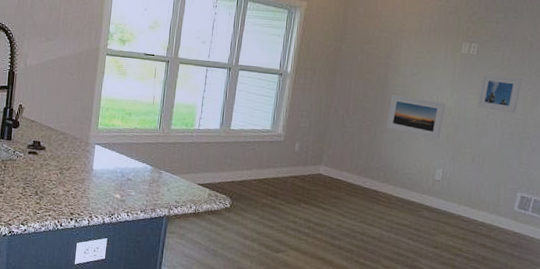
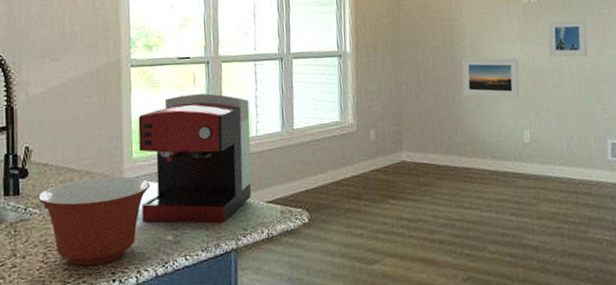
mixing bowl: none [24,137,109,205] -> present [38,176,151,266]
coffee maker: none [99,85,197,194] -> present [138,93,252,224]

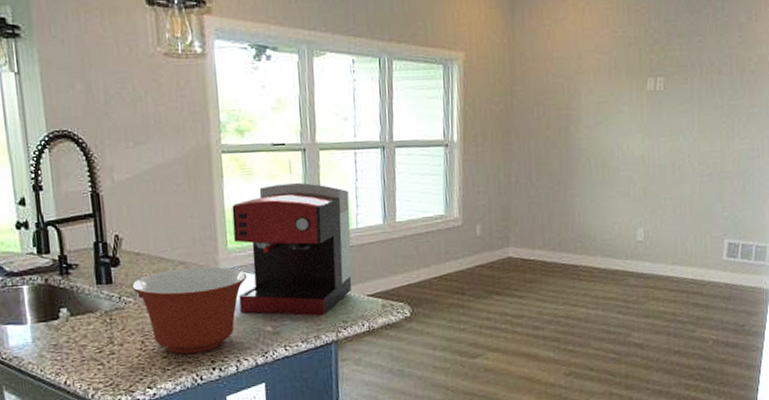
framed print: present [461,57,520,99] -> none [576,150,637,195]
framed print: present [547,19,588,58] -> none [671,110,714,152]

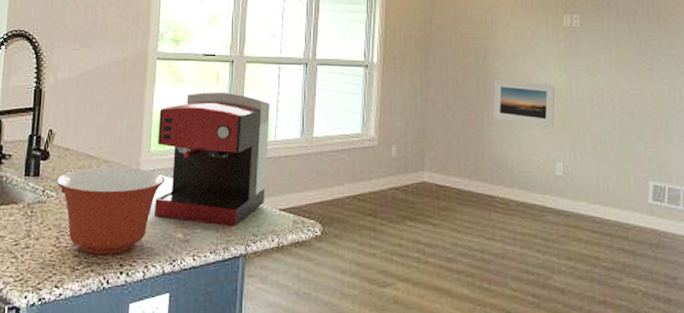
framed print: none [576,150,637,195] -> present [492,79,555,127]

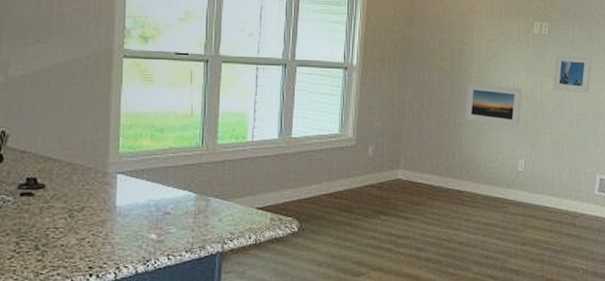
mixing bowl: present [56,167,166,255] -> none [13,169,136,259]
coffee maker: present [154,91,270,227] -> none [125,92,247,226]
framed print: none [589,48,633,90] -> present [552,55,592,94]

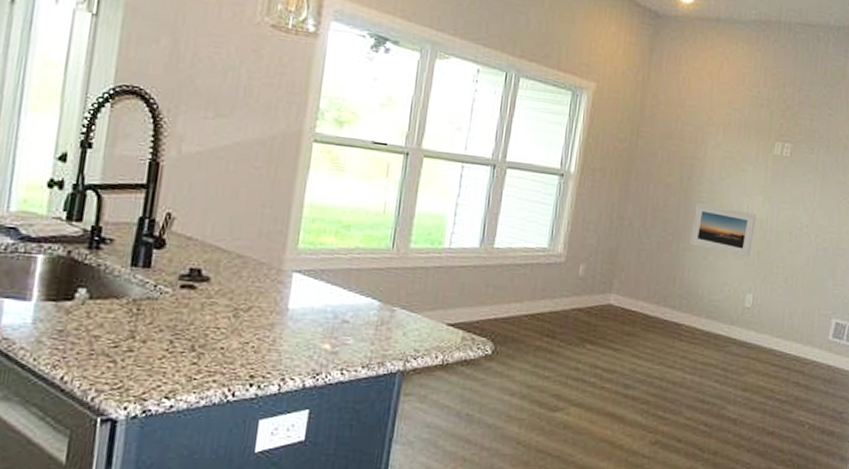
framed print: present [552,55,592,94] -> none [790,180,836,227]

